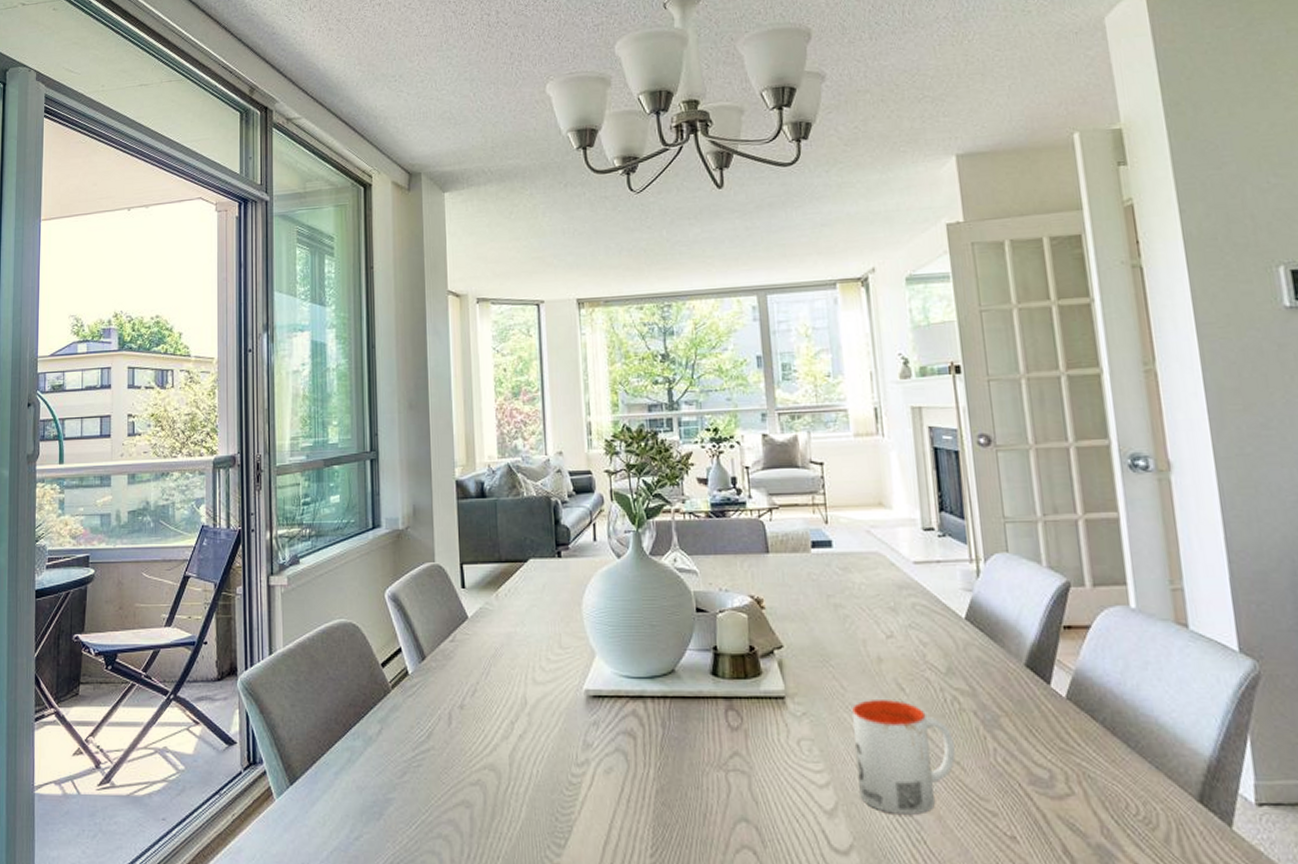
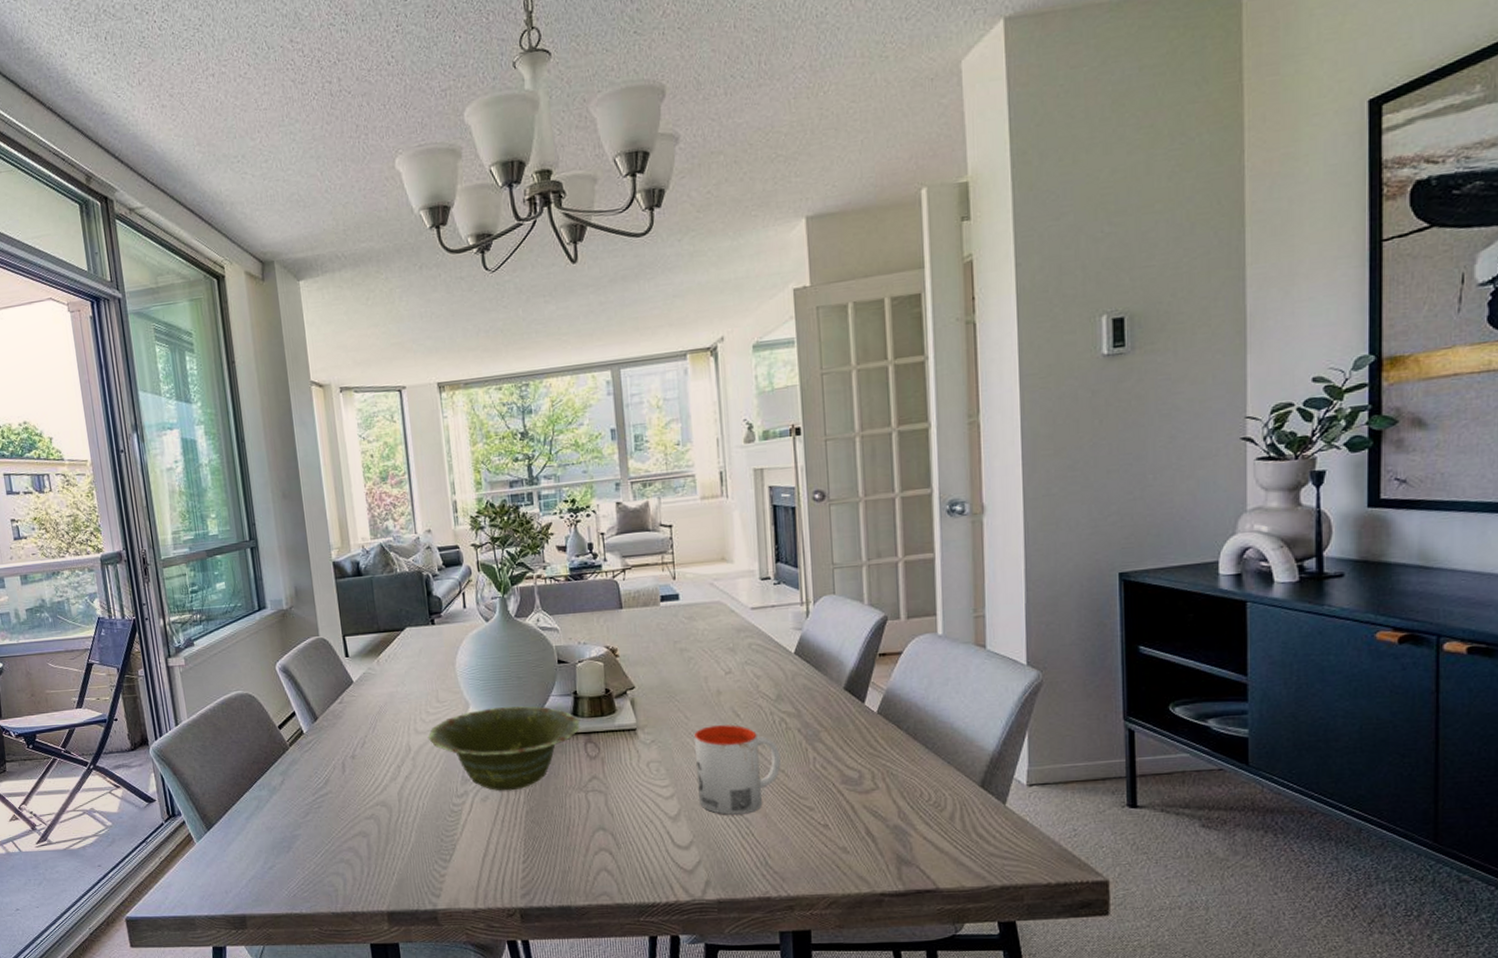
dish: none [546,660,720,763] -> present [427,706,580,791]

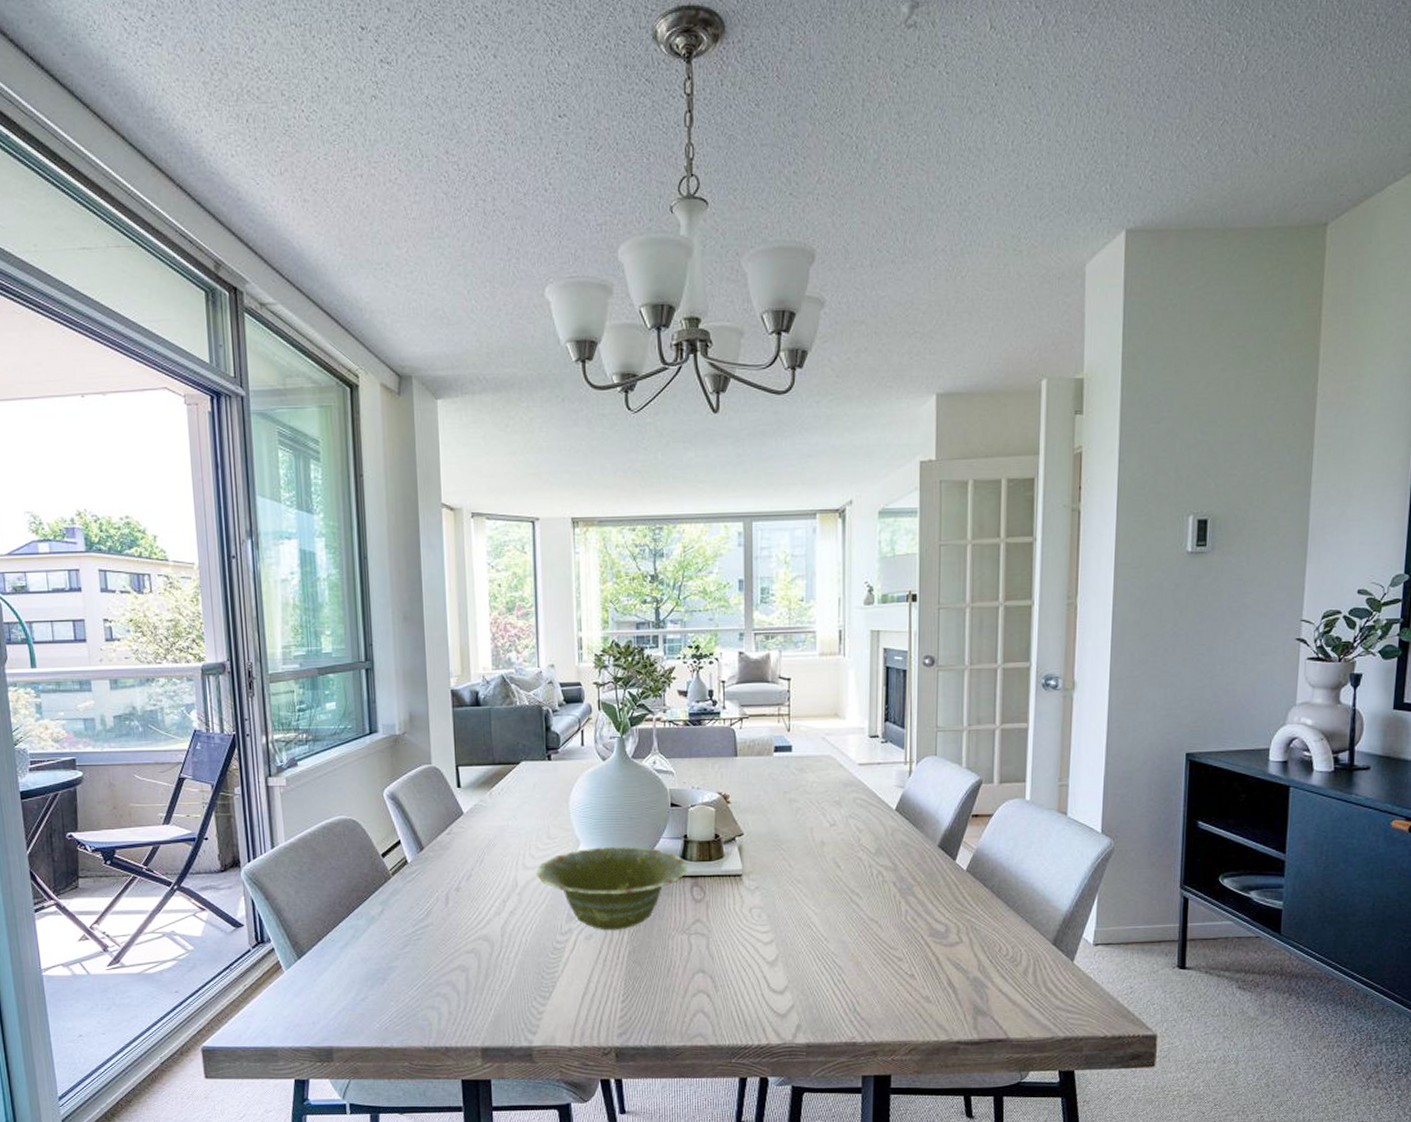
mug: present [694,725,781,815] -> none [797,875,875,962]

